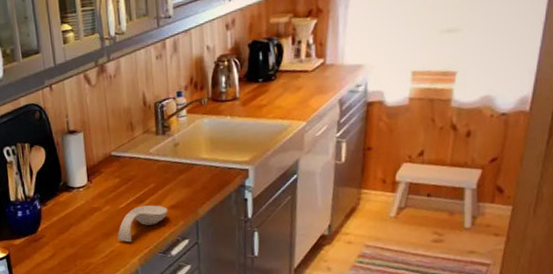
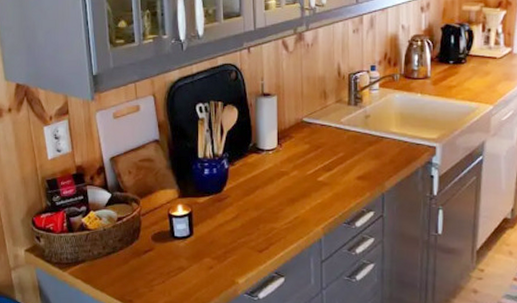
spoon rest: present [117,205,168,243] -> none [303,174,355,210]

